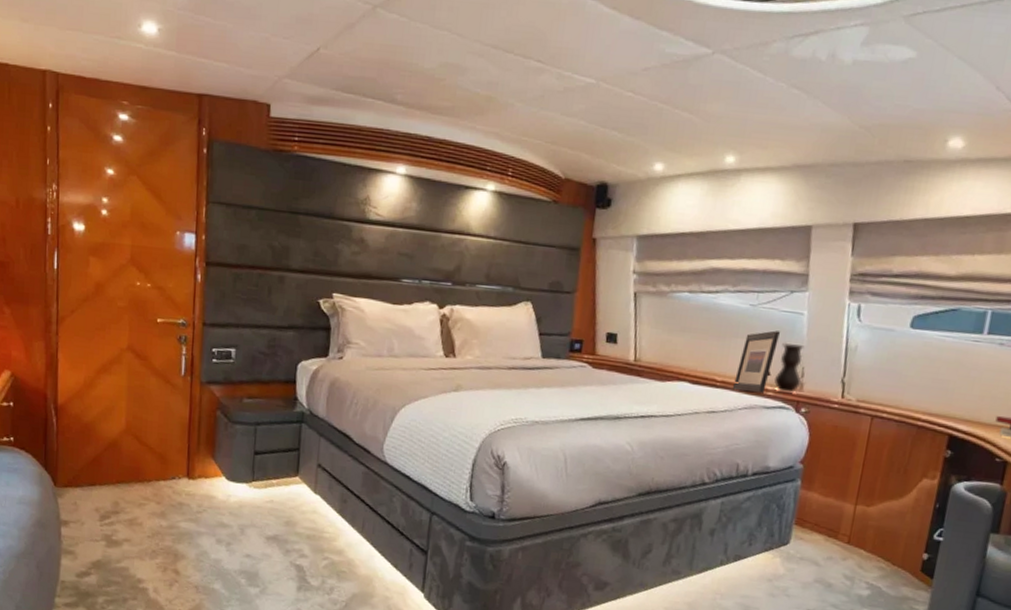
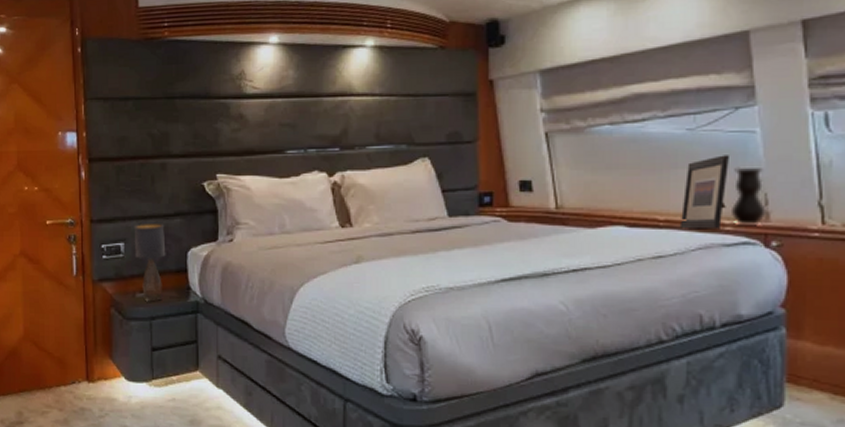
table lamp: none [246,331,278,409] -> present [134,222,166,302]

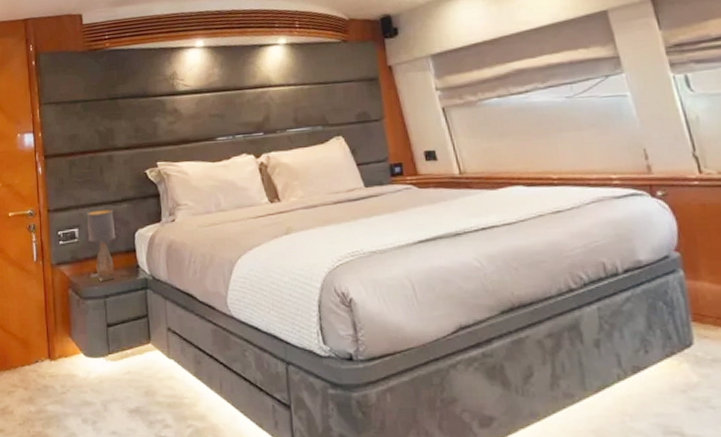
picture frame: present [681,155,729,230] -> none [571,117,611,186]
vase: present [730,167,767,226] -> none [613,127,648,180]

